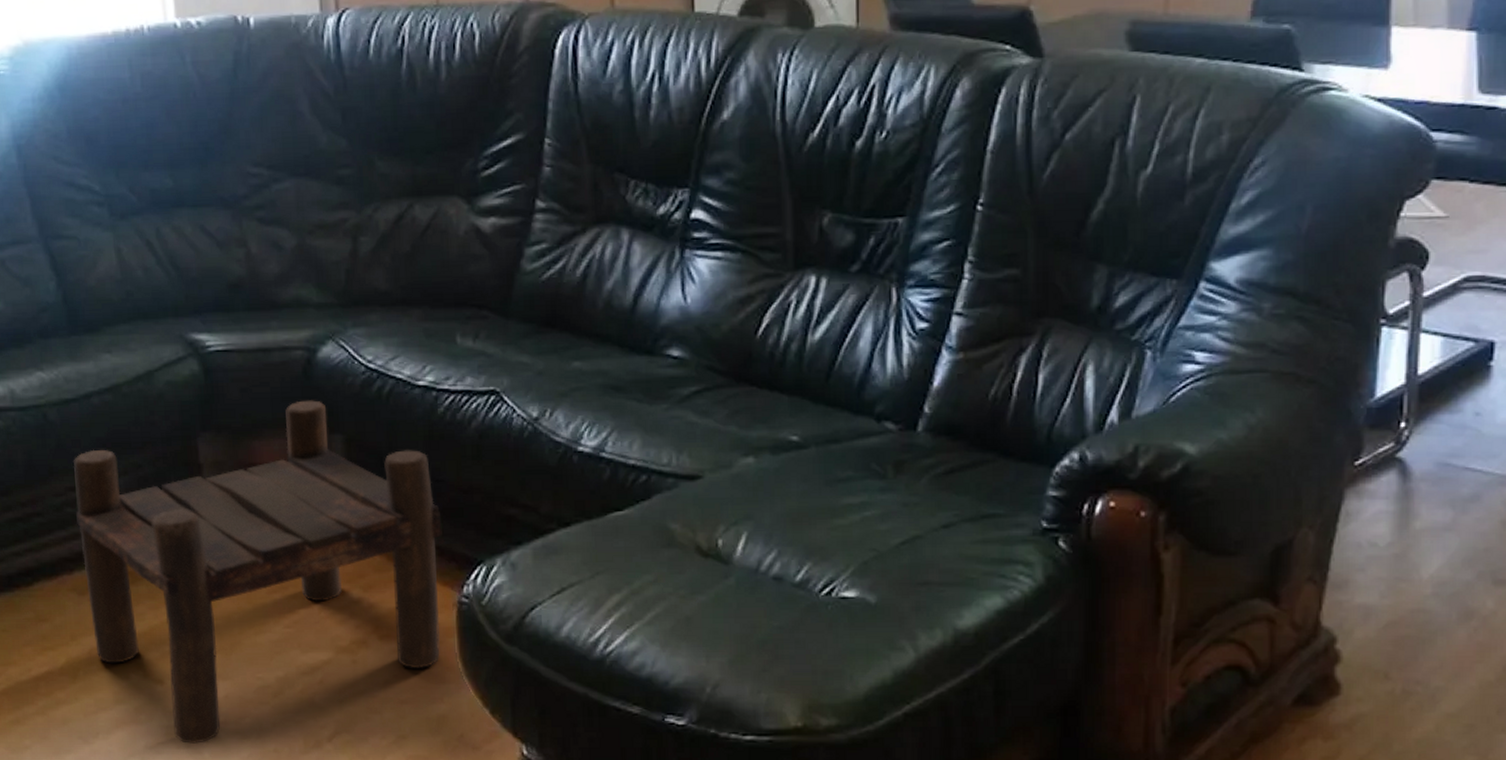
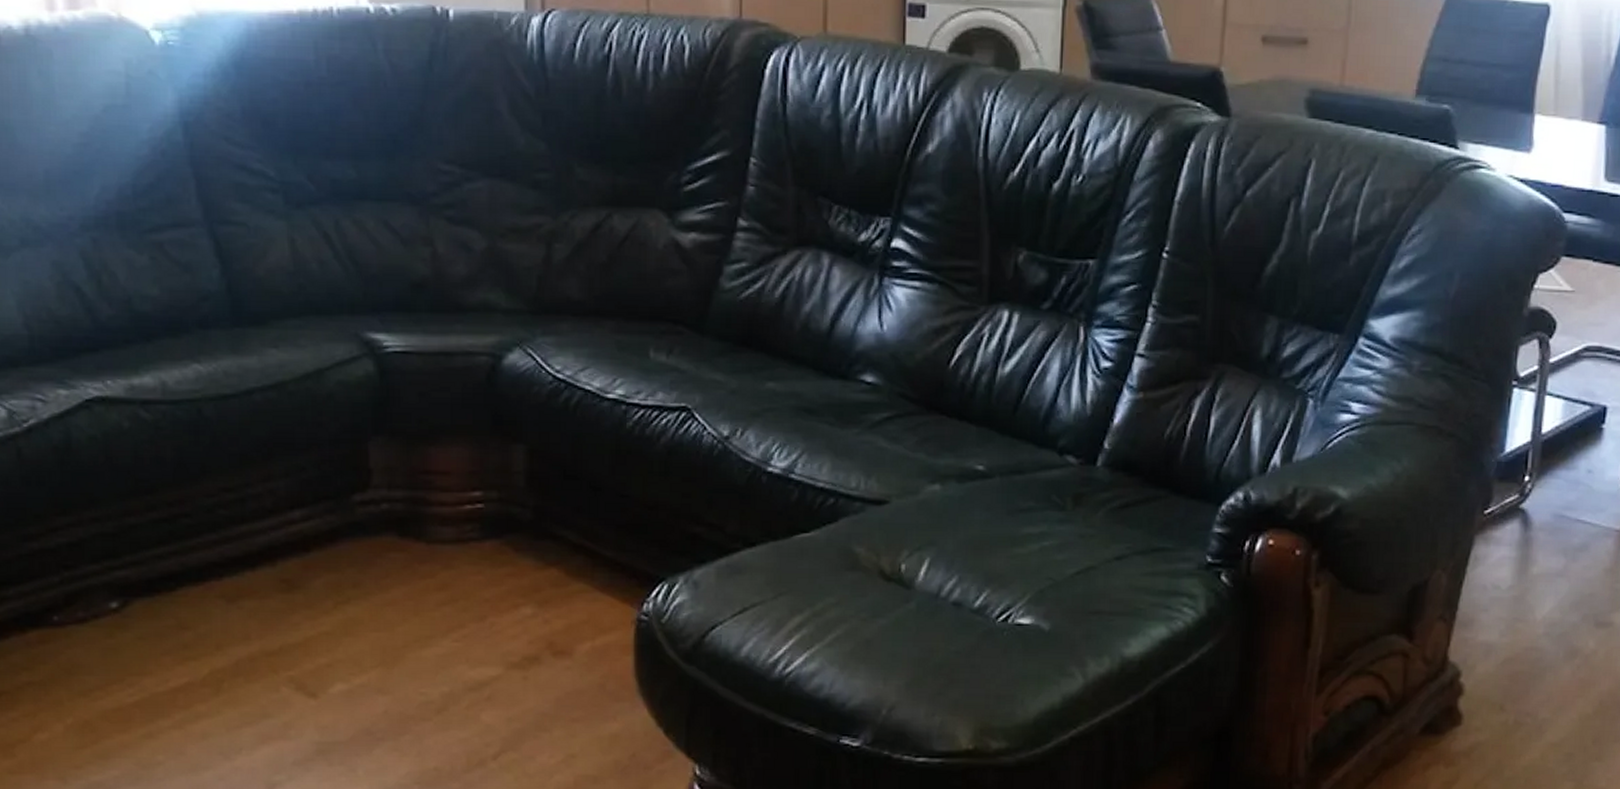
stool: present [72,400,442,744] -> none [228,408,625,761]

